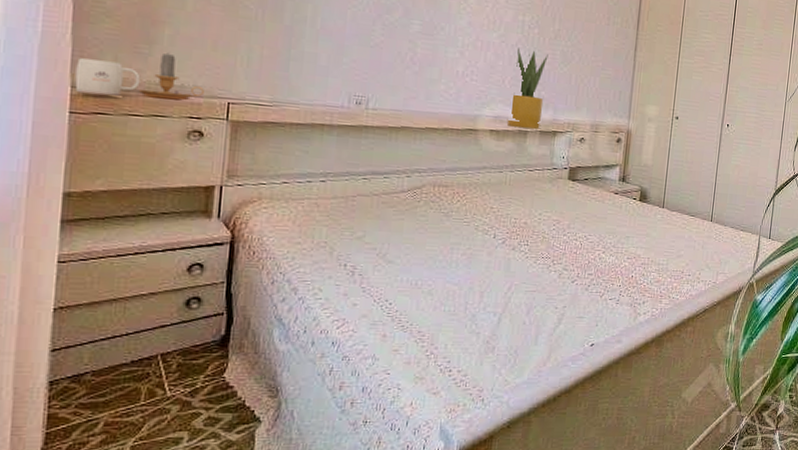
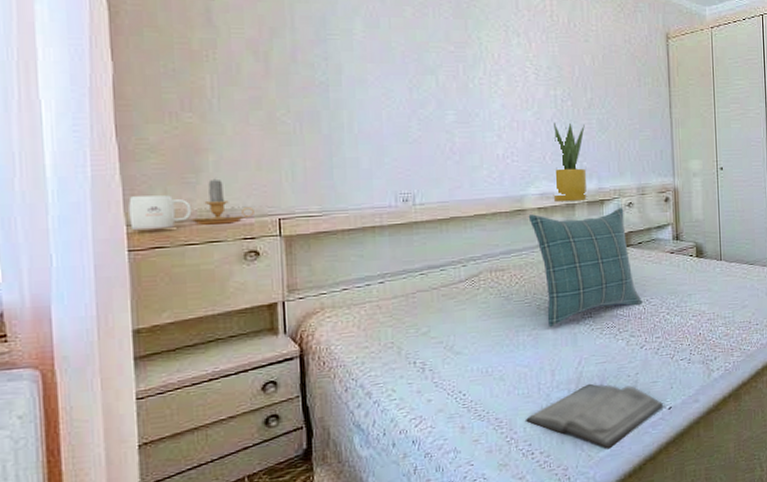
diary: none [447,310,588,377] -> present [525,383,665,449]
pillow: none [479,135,580,250] -> present [528,208,643,328]

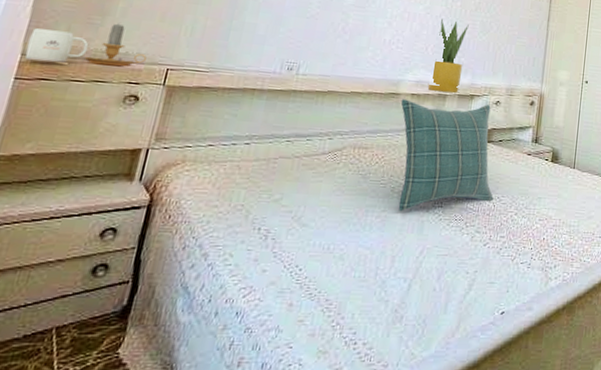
diary: present [525,383,665,449] -> none [354,275,498,349]

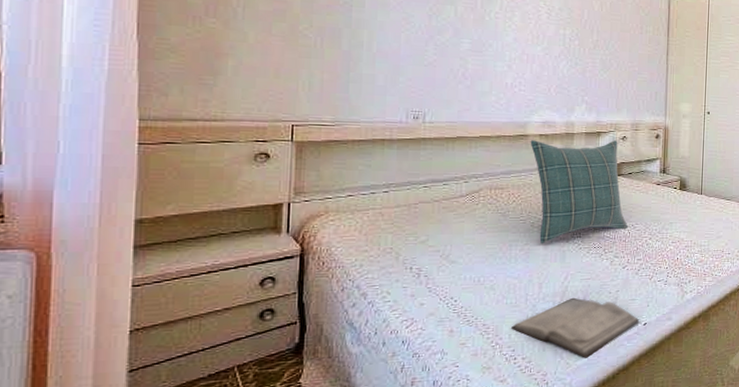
mug: present [25,28,89,63] -> none [143,92,207,126]
candle: present [84,23,147,68] -> none [204,82,268,127]
diary: none [354,275,498,349] -> present [510,297,641,358]
planter: present [427,19,469,94] -> none [554,59,589,132]

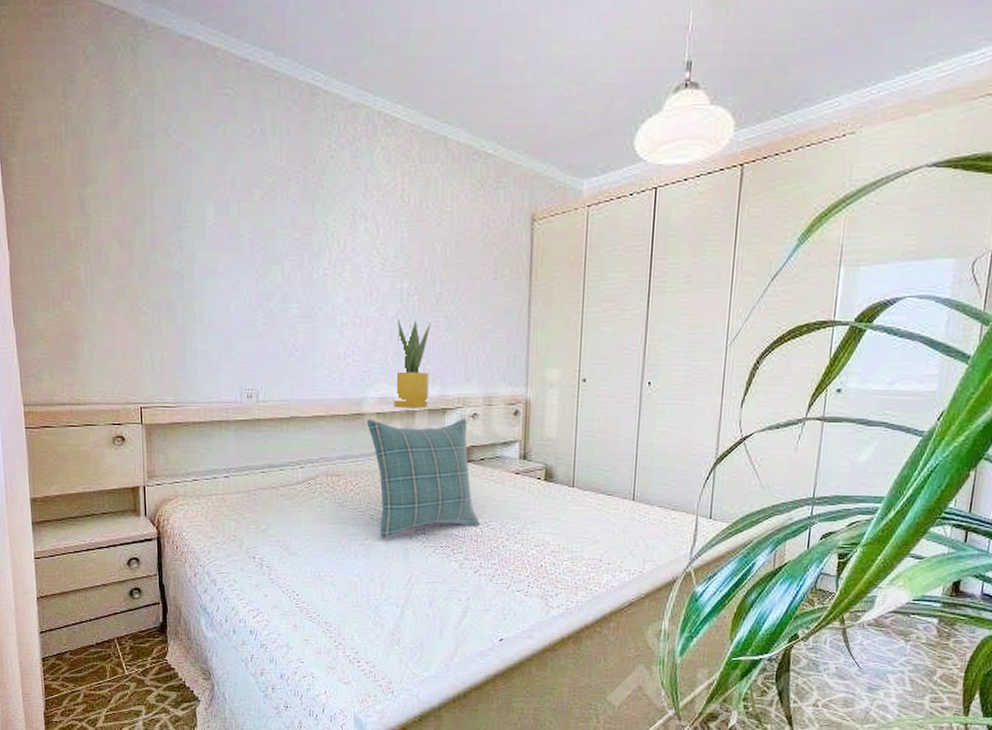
diary: present [510,297,641,358] -> none [353,602,496,671]
planter: none [554,59,589,132] -> present [393,319,431,409]

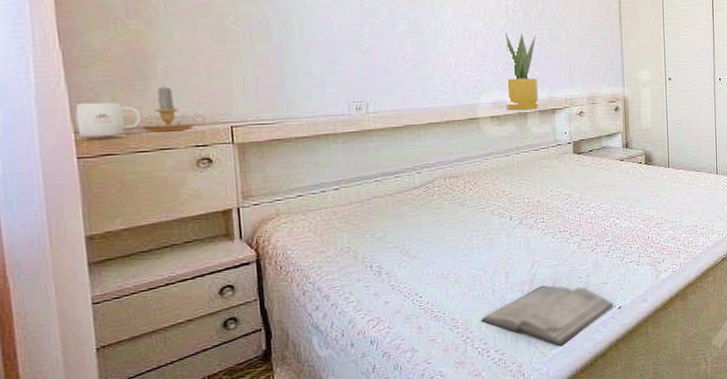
mug: none [24,379,72,411] -> present [75,103,142,138]
candle: none [71,365,121,410] -> present [140,86,206,134]
diary: none [353,602,496,671] -> present [480,285,615,347]
pillow: present [366,419,480,540] -> none [481,117,593,232]

